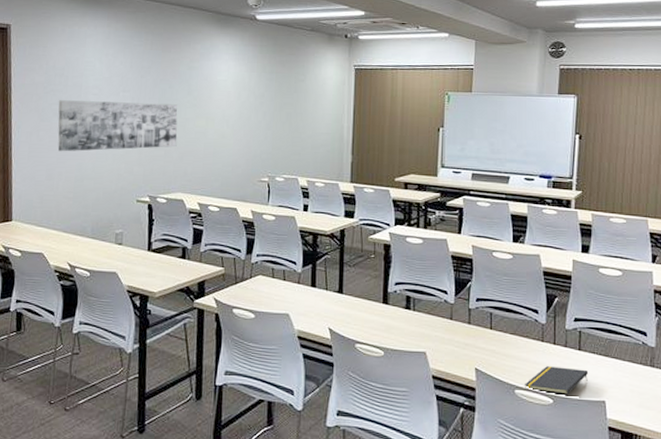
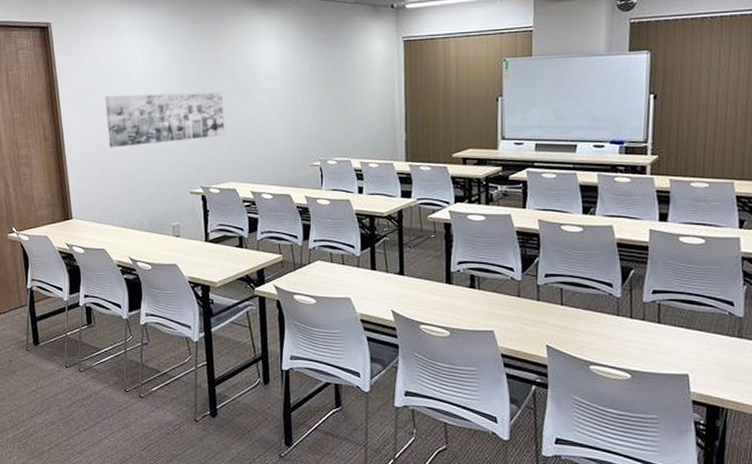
notepad: present [525,366,589,395] -> none [600,341,670,369]

